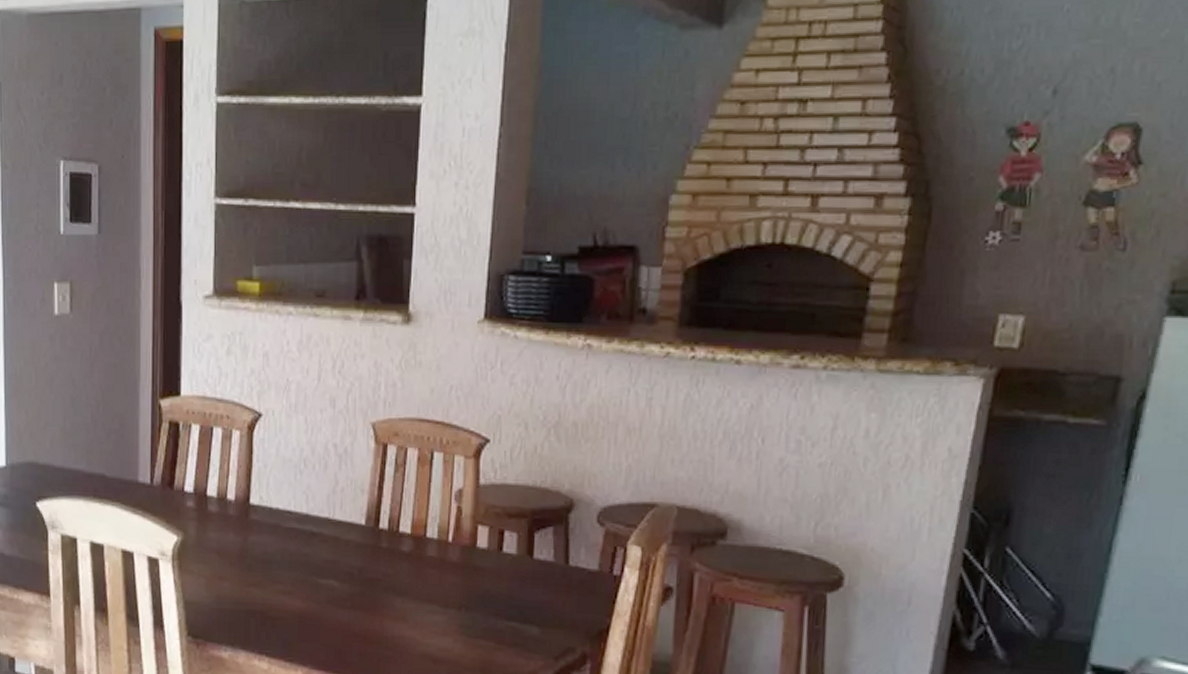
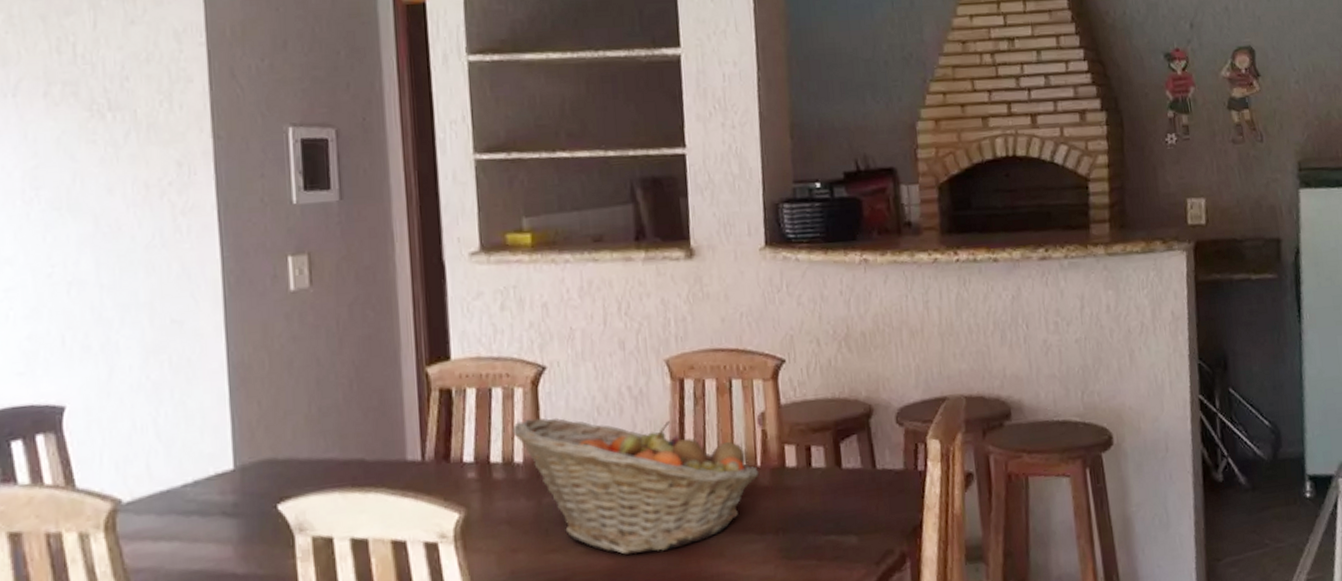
fruit basket: none [228,461,450,605] -> present [512,418,760,555]

